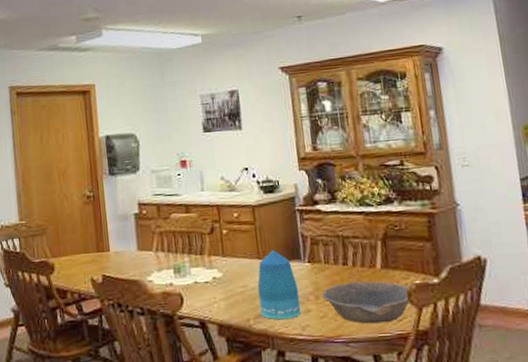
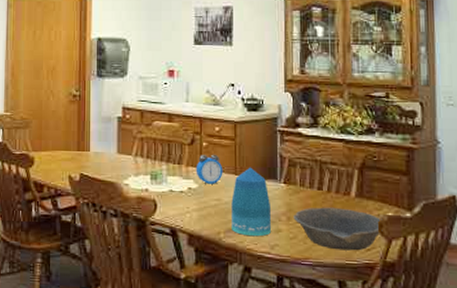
alarm clock: none [218,240,247,272] -> present [196,154,223,184]

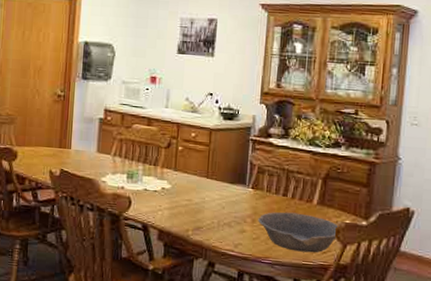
alarm clock: present [196,154,223,184] -> none [170,158,196,186]
vase: present [231,167,271,237] -> none [200,172,238,236]

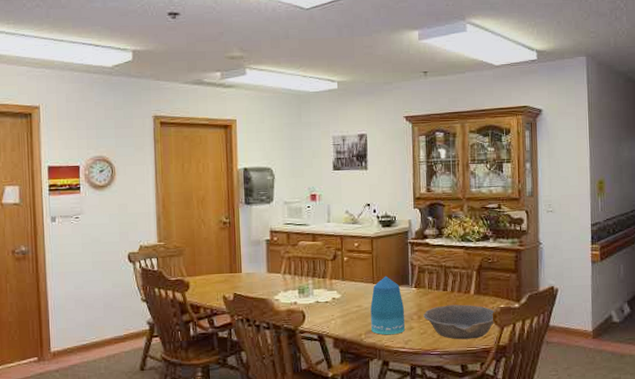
vase: none [200,172,238,236] -> present [370,276,405,335]

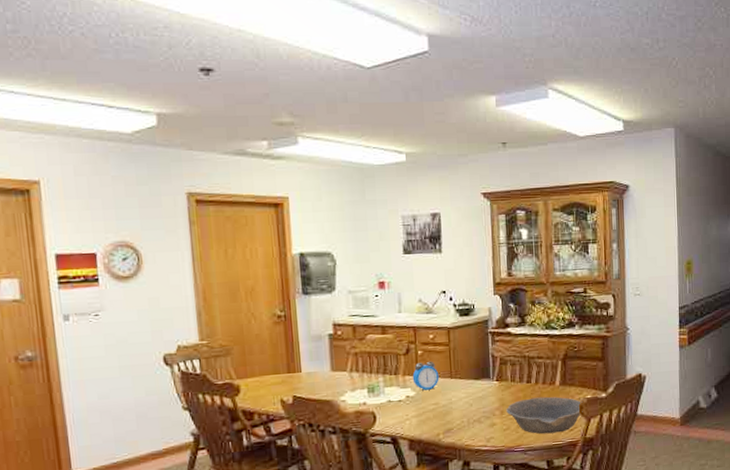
alarm clock: none [338,267,363,294] -> present [412,361,439,391]
vase: present [370,276,405,335] -> none [448,369,486,434]

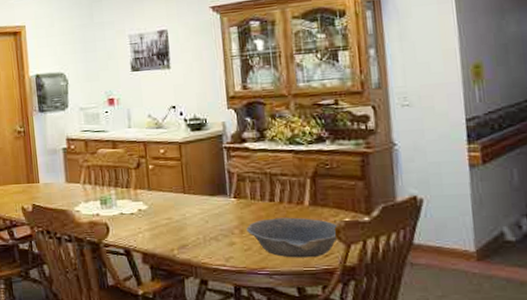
alarm clock: present [412,361,439,391] -> none [144,175,172,205]

